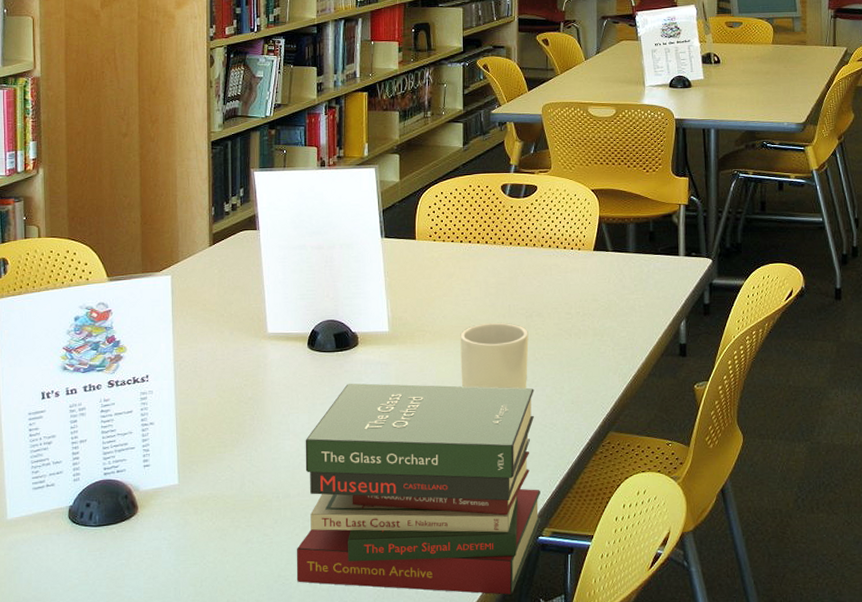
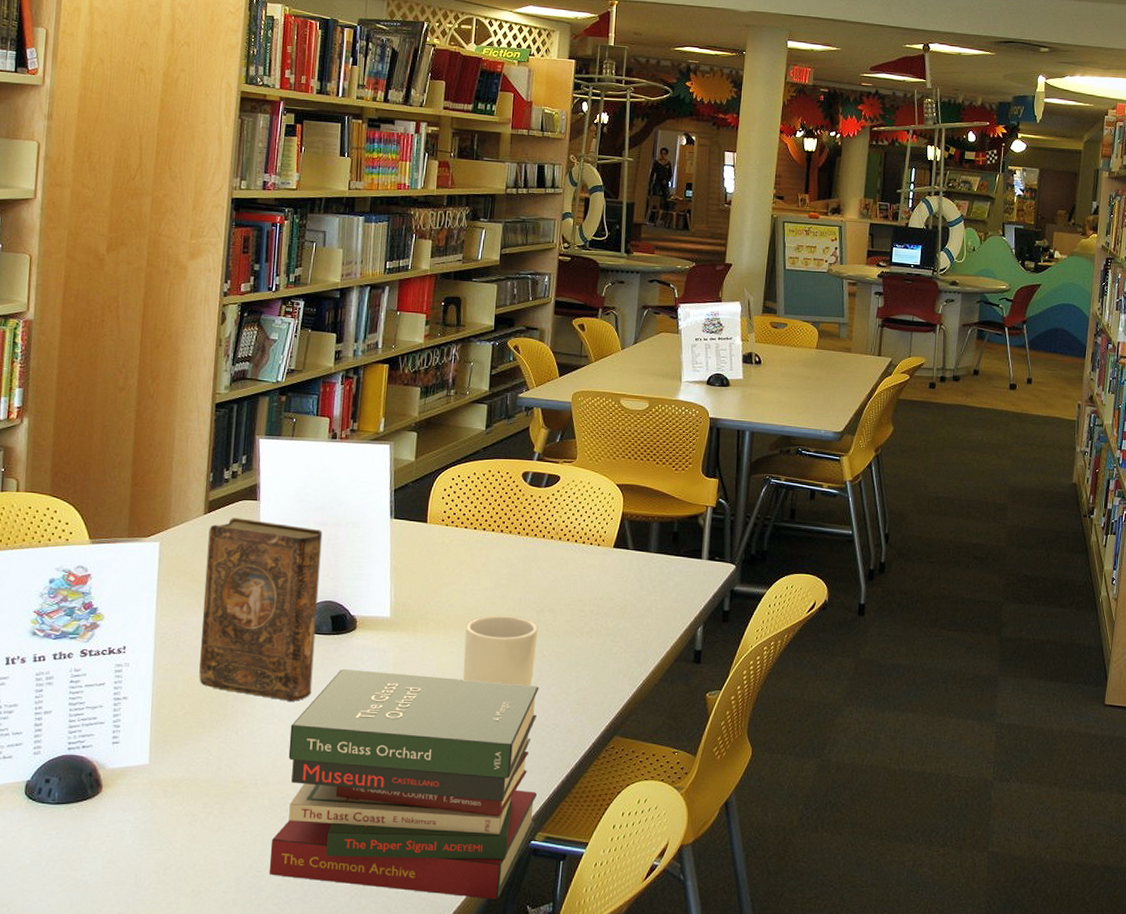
book: none [215,247,322,417] -> present [199,517,323,701]

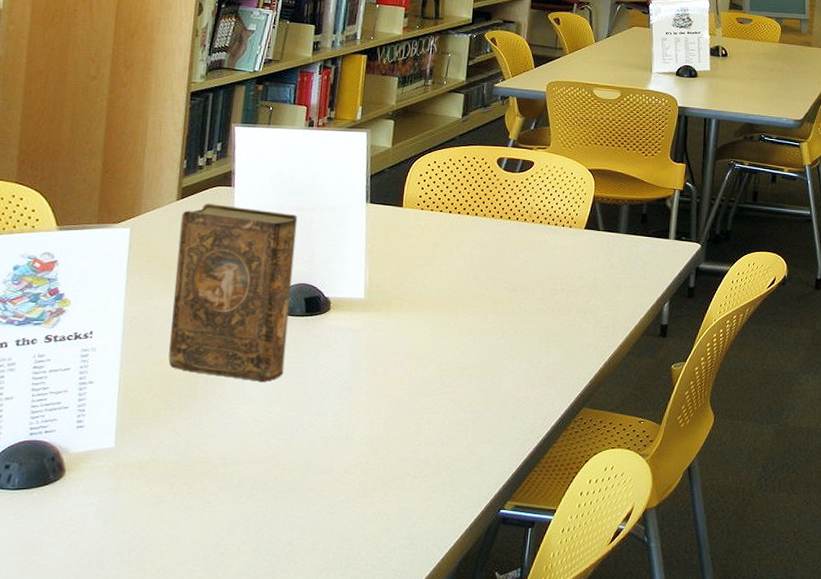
books: present [269,668,539,900] -> none [237,348,511,568]
mug: present [462,615,538,686] -> none [435,294,510,362]

